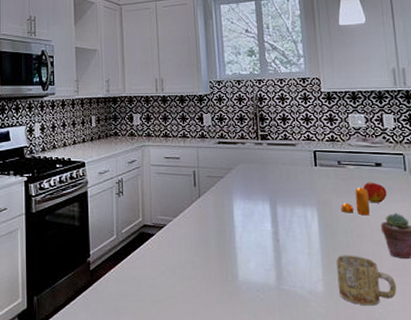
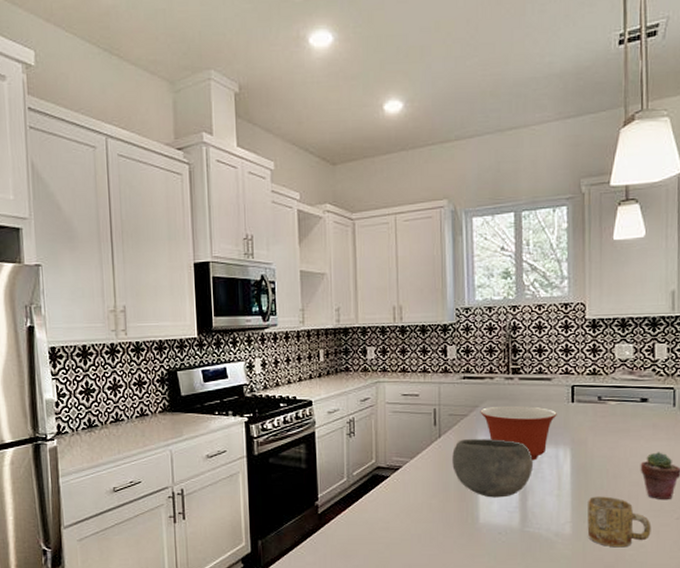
bowl: none [211,198,284,256] -> present [452,438,533,498]
mixing bowl: none [234,168,303,220] -> present [480,405,557,461]
pepper shaker: present [341,187,370,216] -> none [598,424,630,455]
apple: present [363,182,387,203] -> none [625,419,651,442]

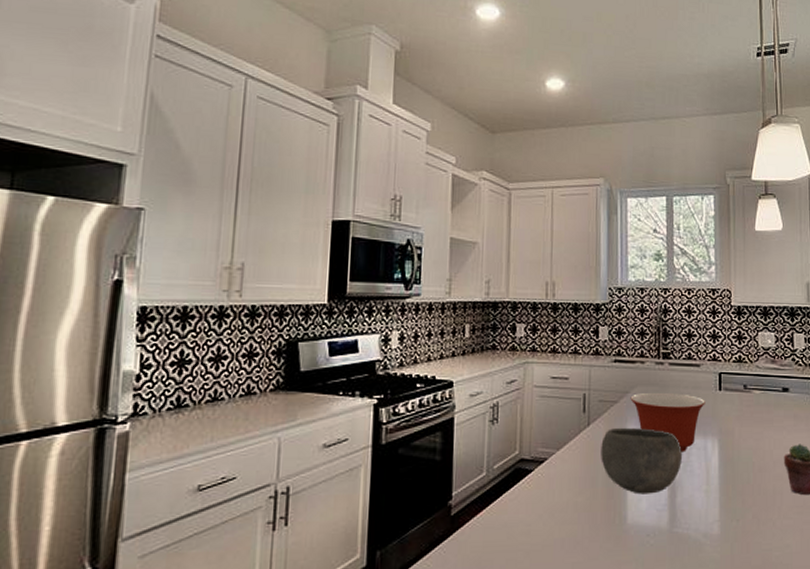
mug: present [587,496,651,548] -> none [735,491,795,549]

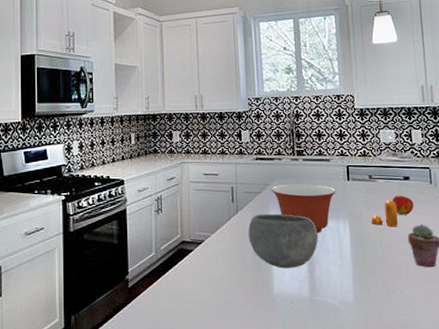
pepper shaker: none [744,415,774,447] -> present [371,200,398,227]
apple: none [768,409,792,433] -> present [392,195,414,215]

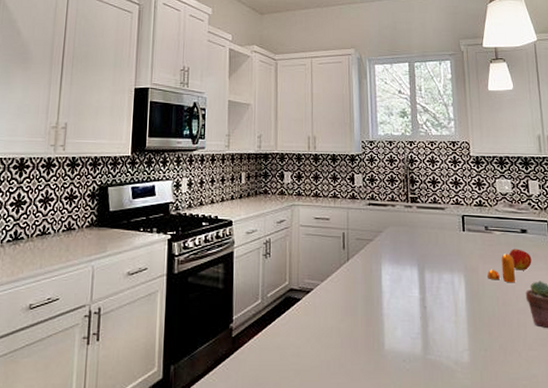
bowl: present [248,213,318,269] -> none [359,262,432,323]
mixing bowl: present [271,183,336,233] -> none [384,232,451,286]

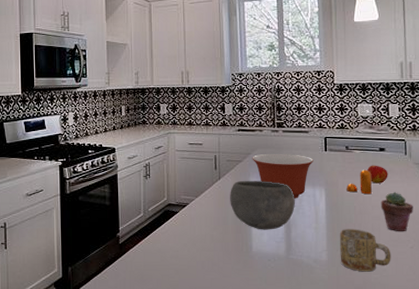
bowl: none [359,262,432,323] -> present [230,180,295,230]
mixing bowl: none [384,232,451,286] -> present [252,153,314,199]
mug: none [482,324,541,377] -> present [340,229,391,272]

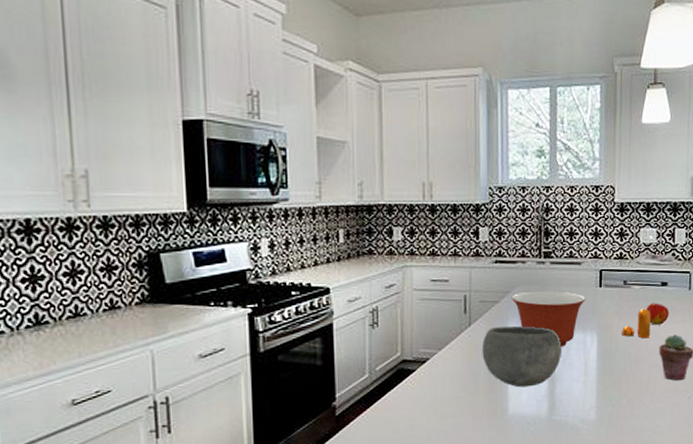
mug: present [340,229,391,272] -> none [610,379,667,430]

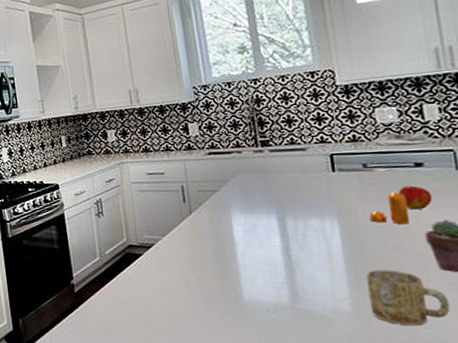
bowl: present [482,326,562,388] -> none [206,213,297,274]
mixing bowl: present [511,290,586,347] -> none [231,178,317,234]
mug: none [610,379,667,430] -> present [366,269,450,326]

